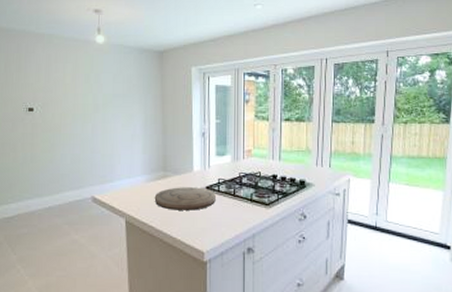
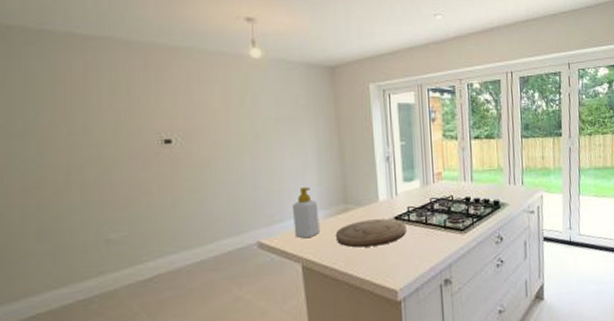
soap bottle: none [120,154,142,198] -> present [292,187,320,239]

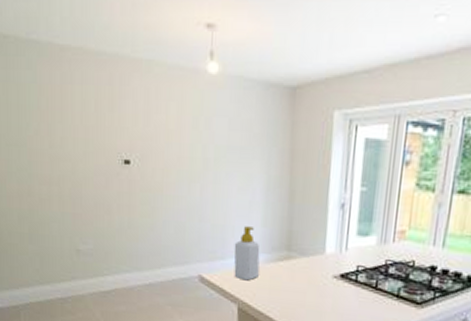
cutting board: present [335,218,406,248] -> none [273,272,352,303]

